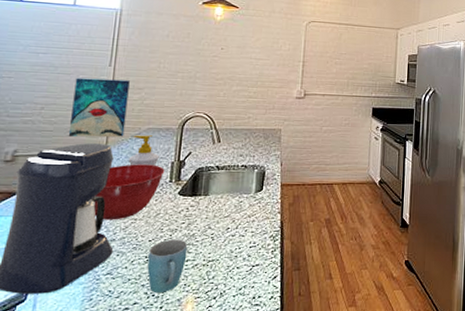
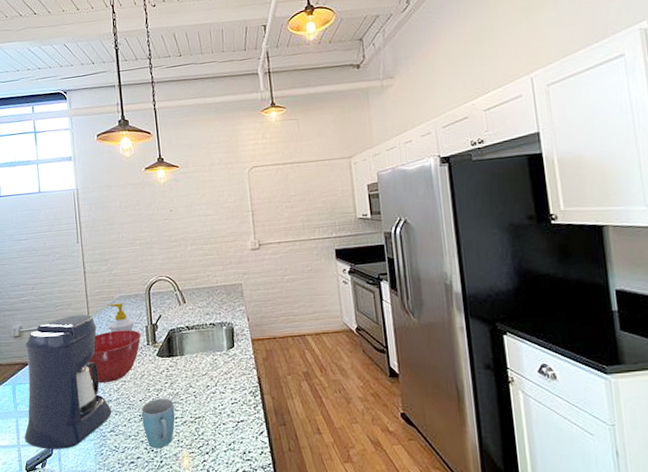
wall art: present [68,78,130,138] -> none [53,254,101,311]

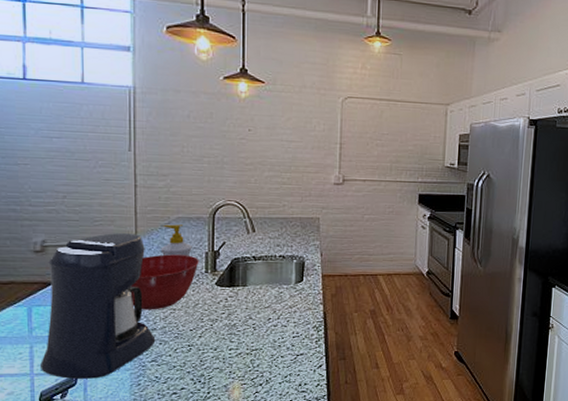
mug: present [141,398,175,449] -> none [191,329,230,380]

